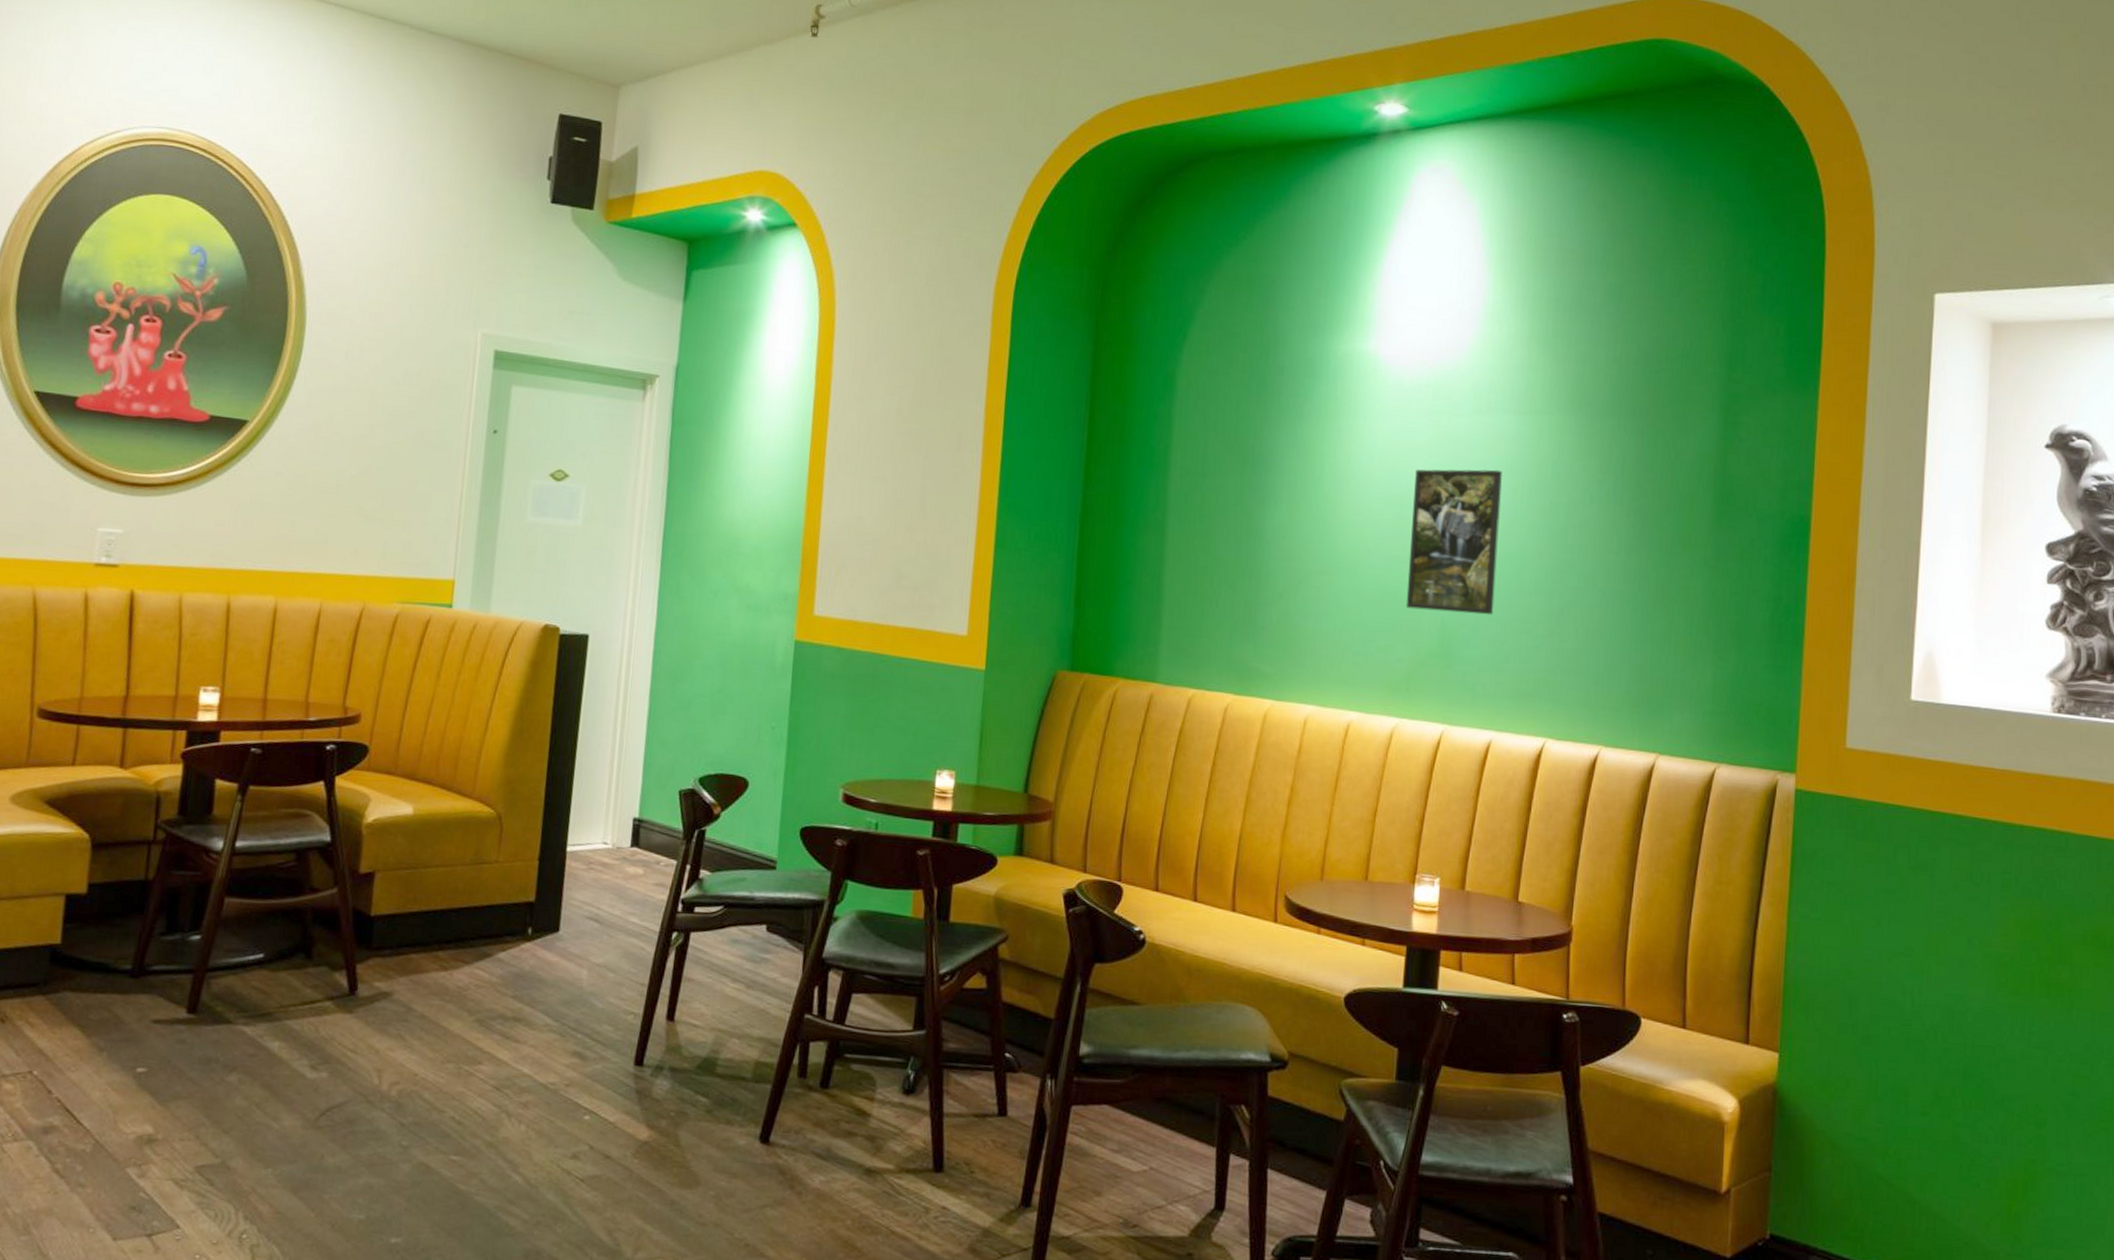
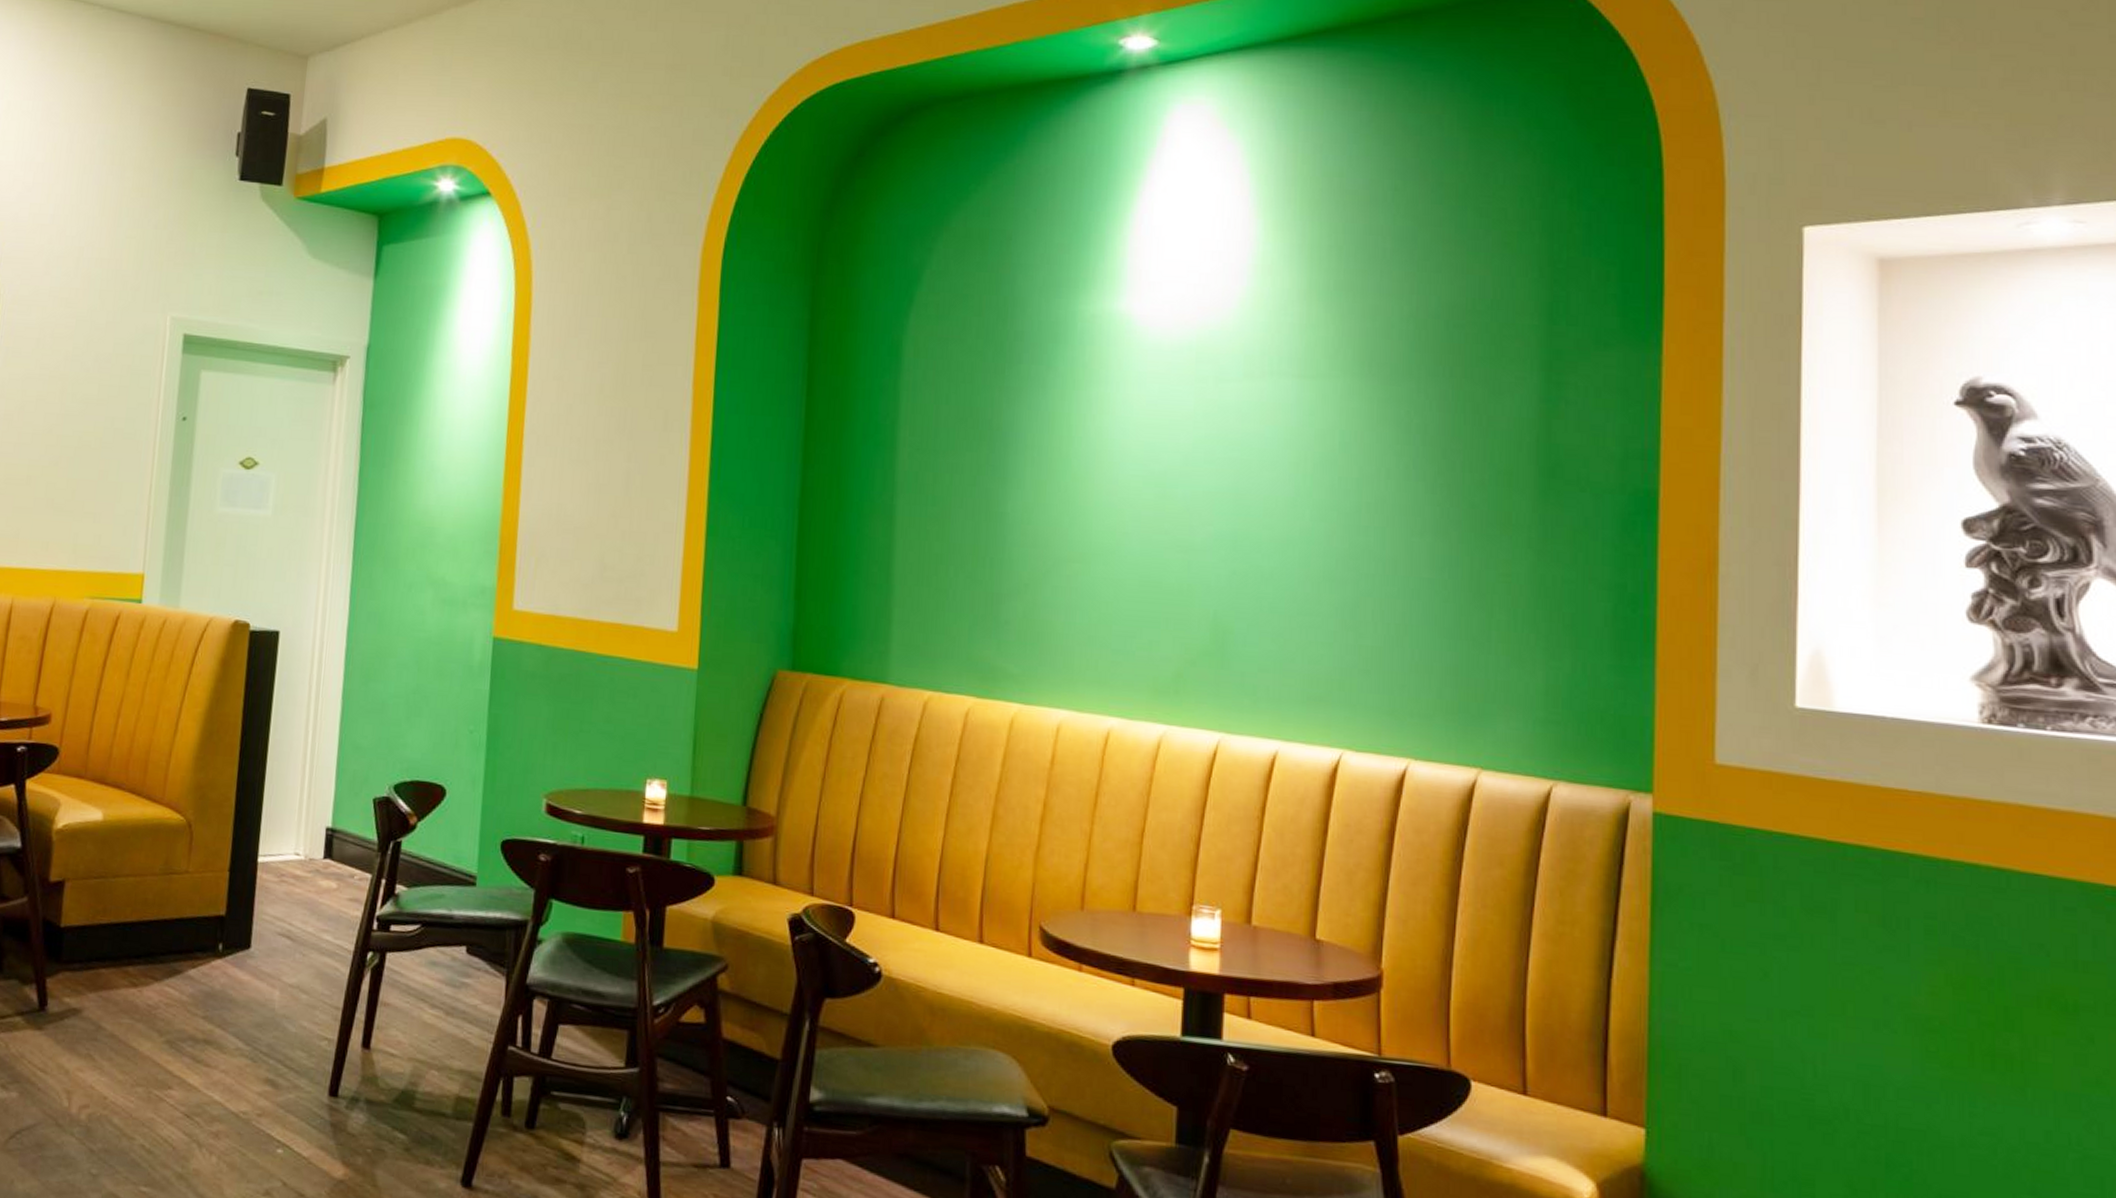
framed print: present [1405,469,1503,615] -> none [1171,441,1281,608]

